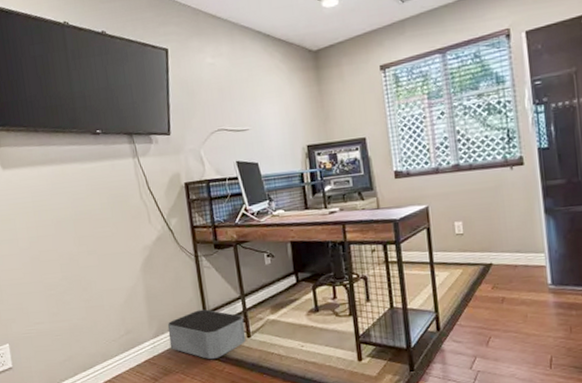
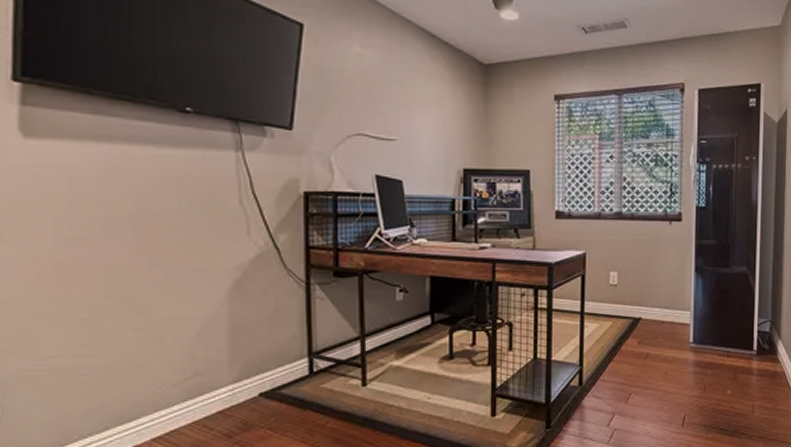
storage bin: present [167,309,246,360] -> none [256,349,360,412]

